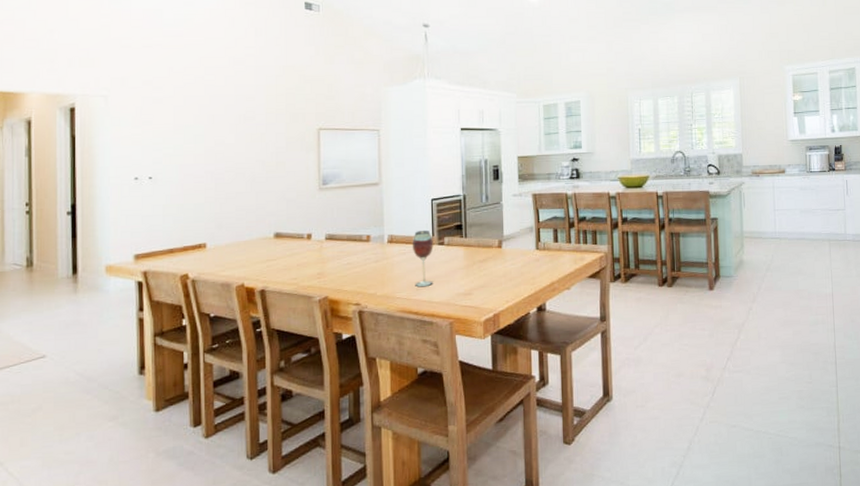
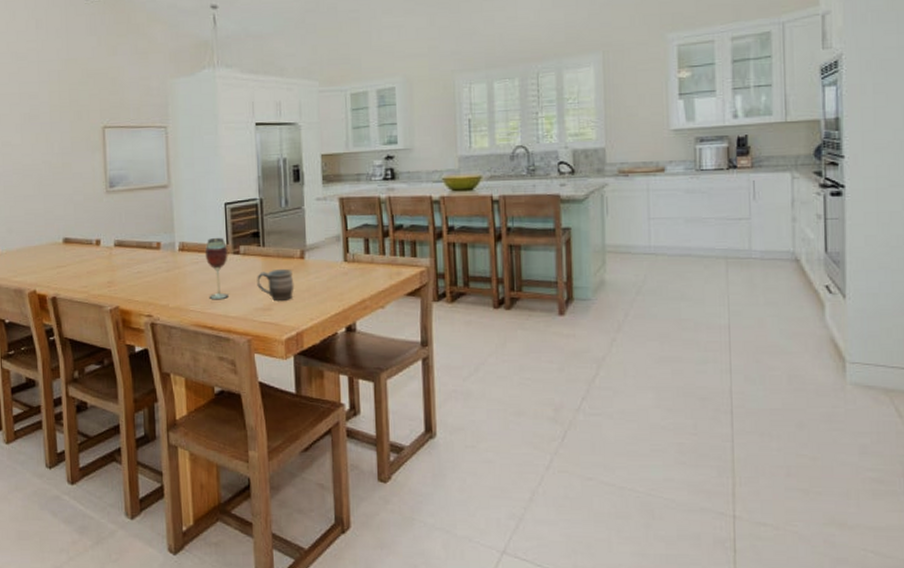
mug: none [459,257,493,287] -> present [257,268,294,302]

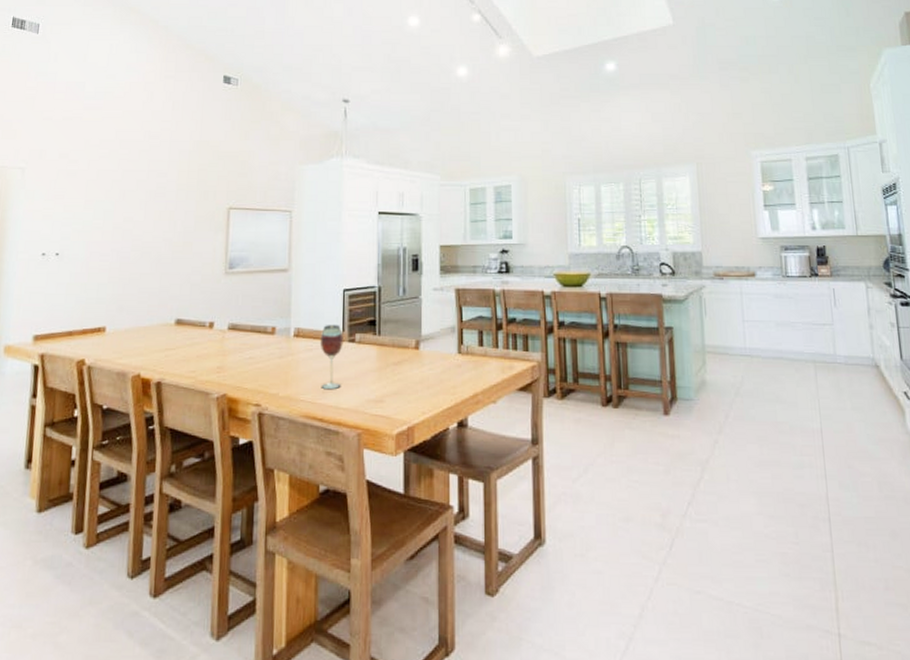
mug: present [257,268,294,302] -> none [371,358,408,393]

